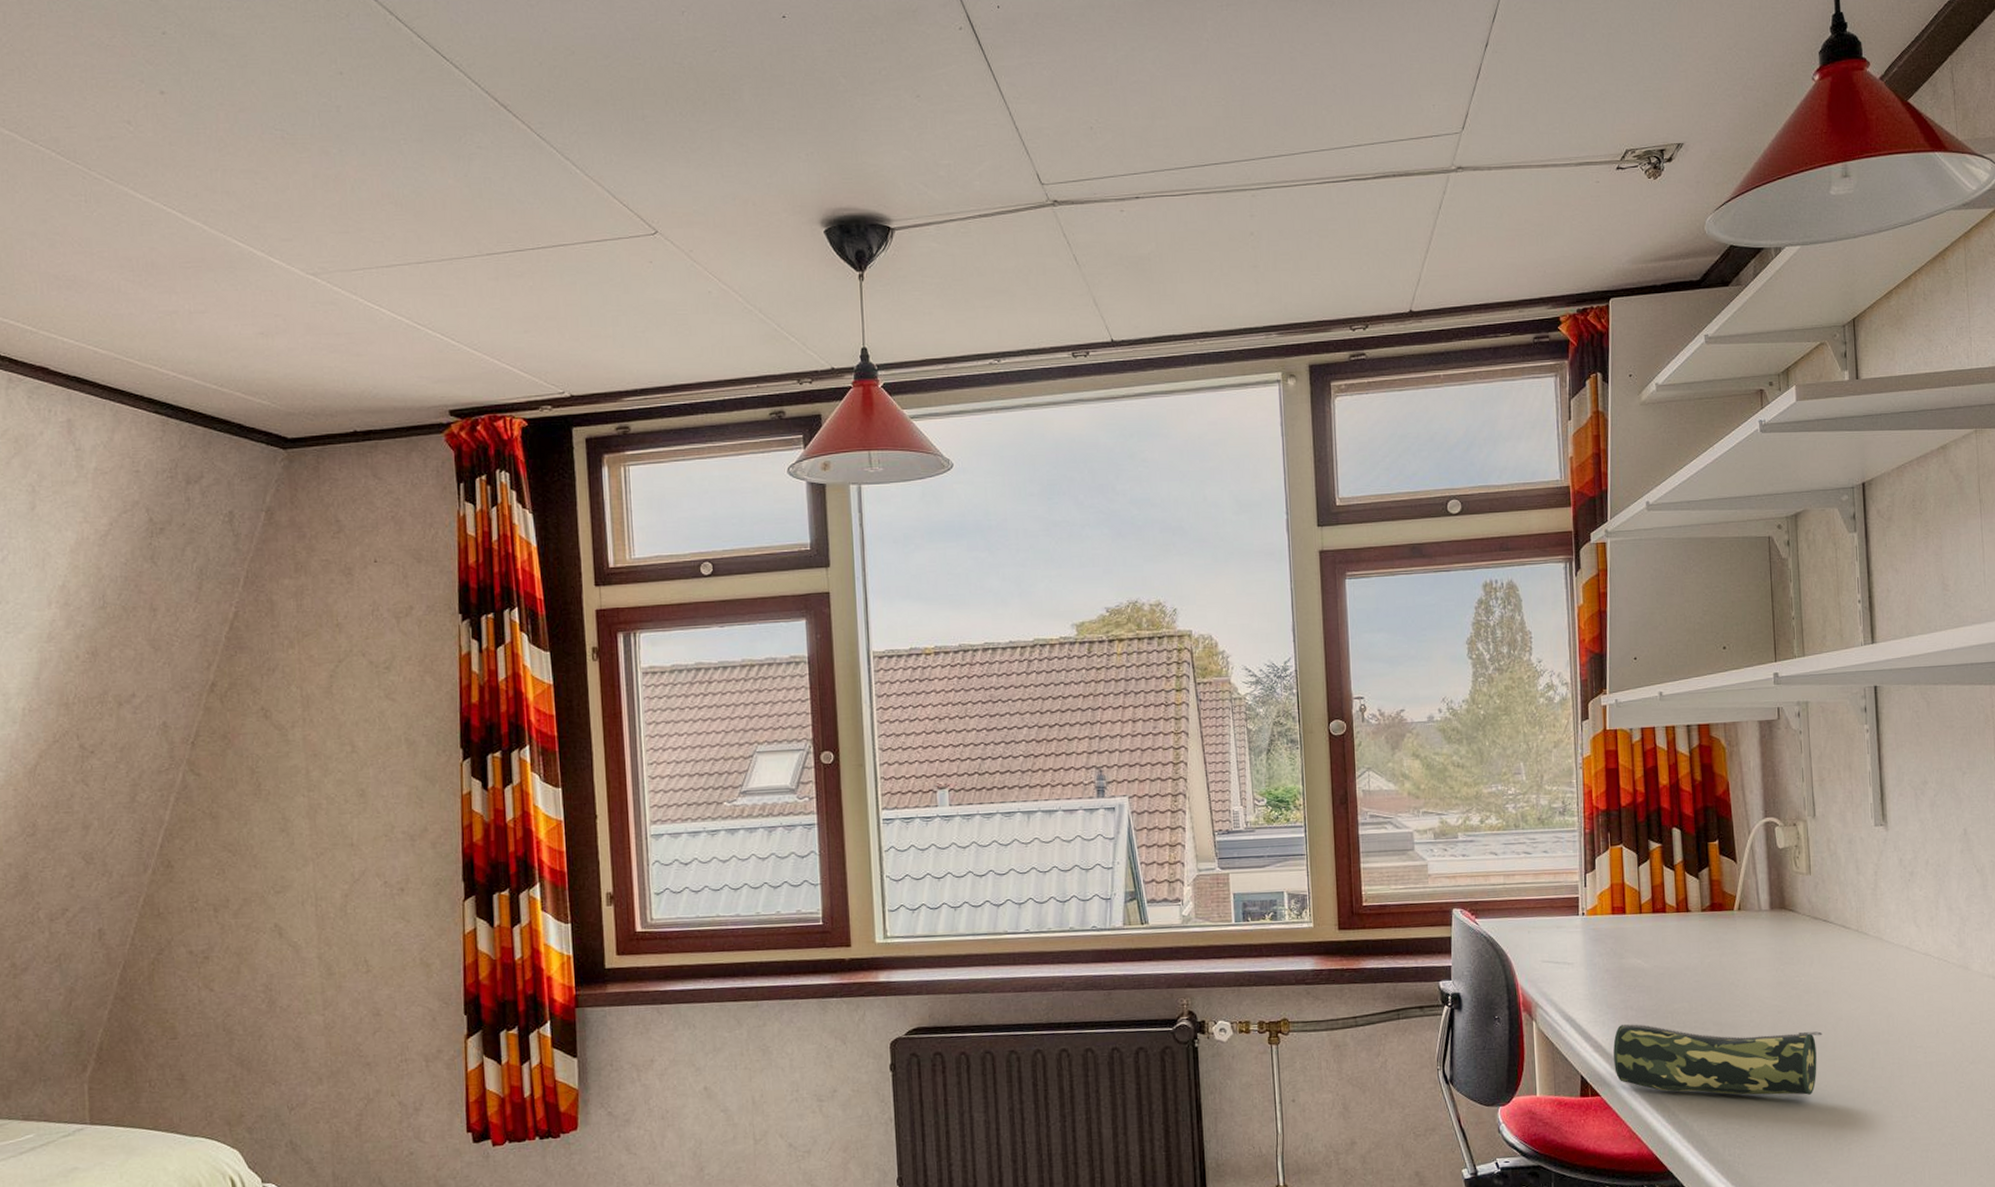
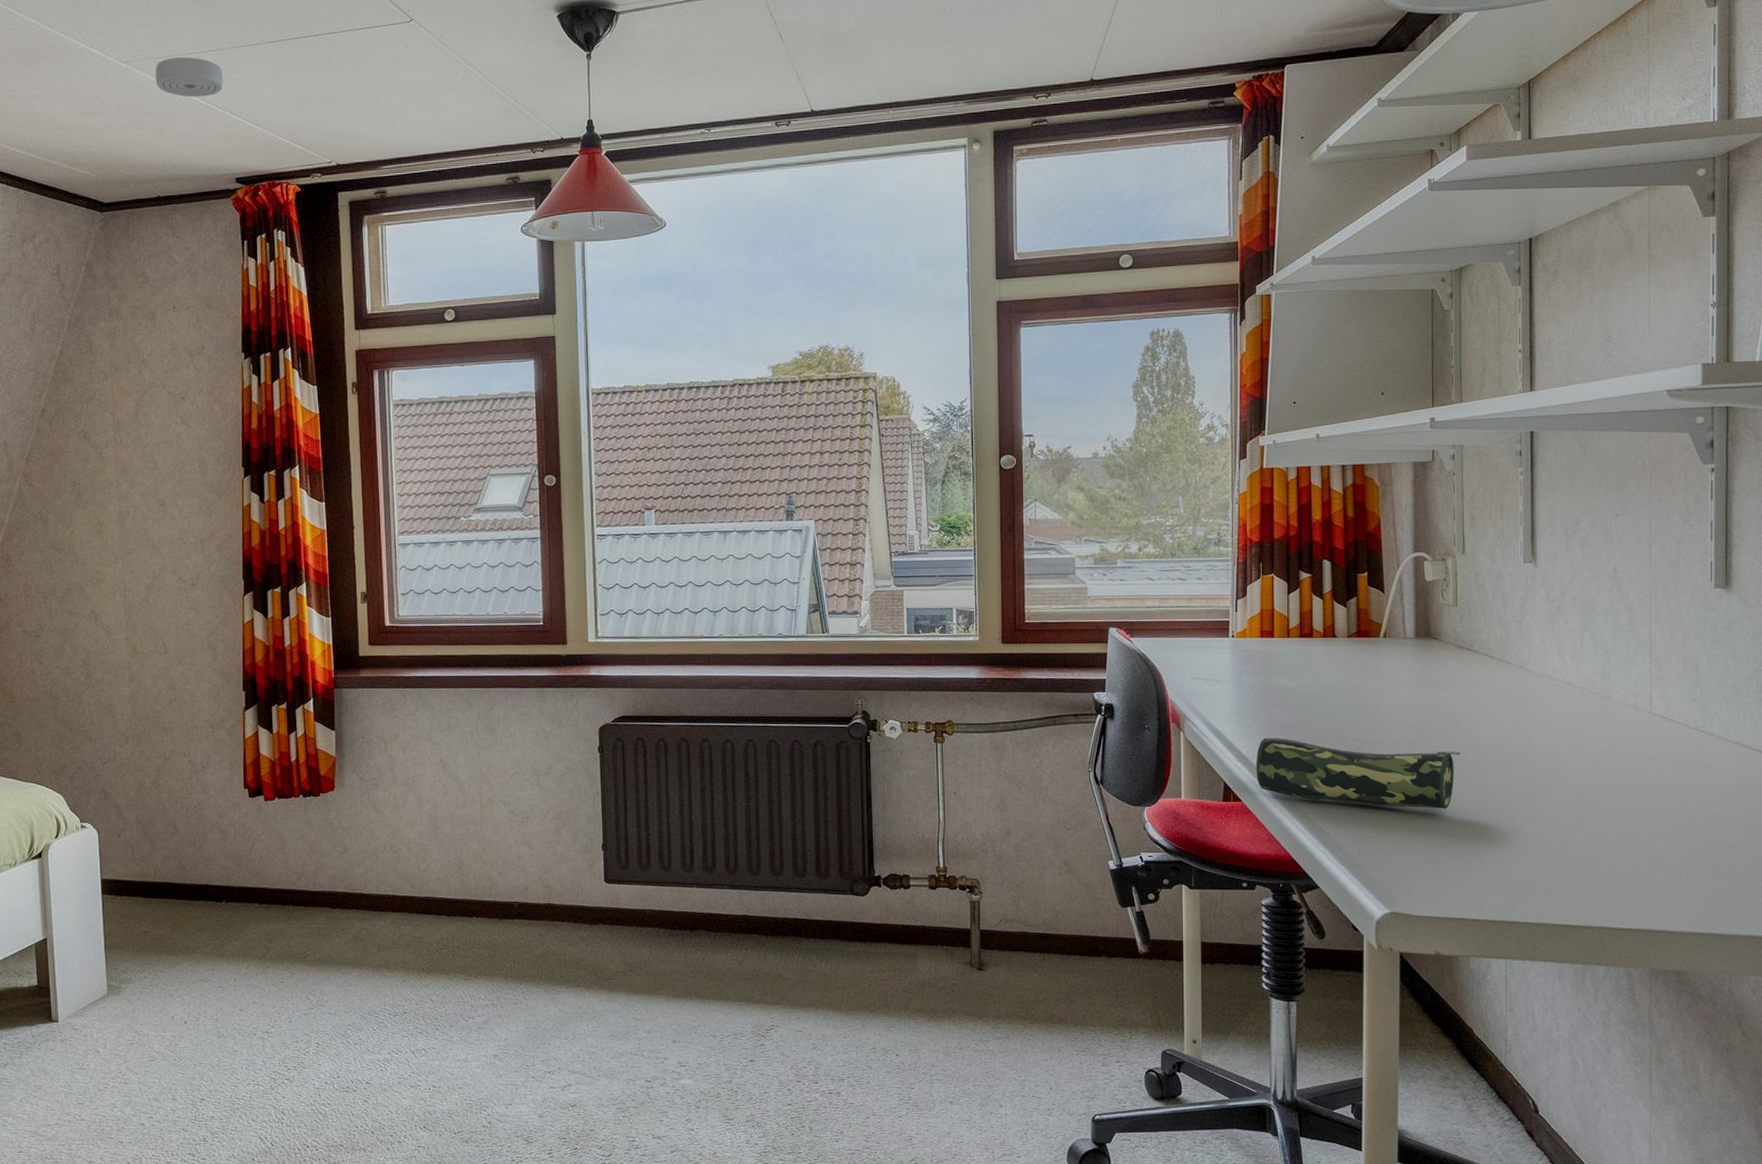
smoke detector: none [350,270,433,317] -> present [155,57,223,98]

